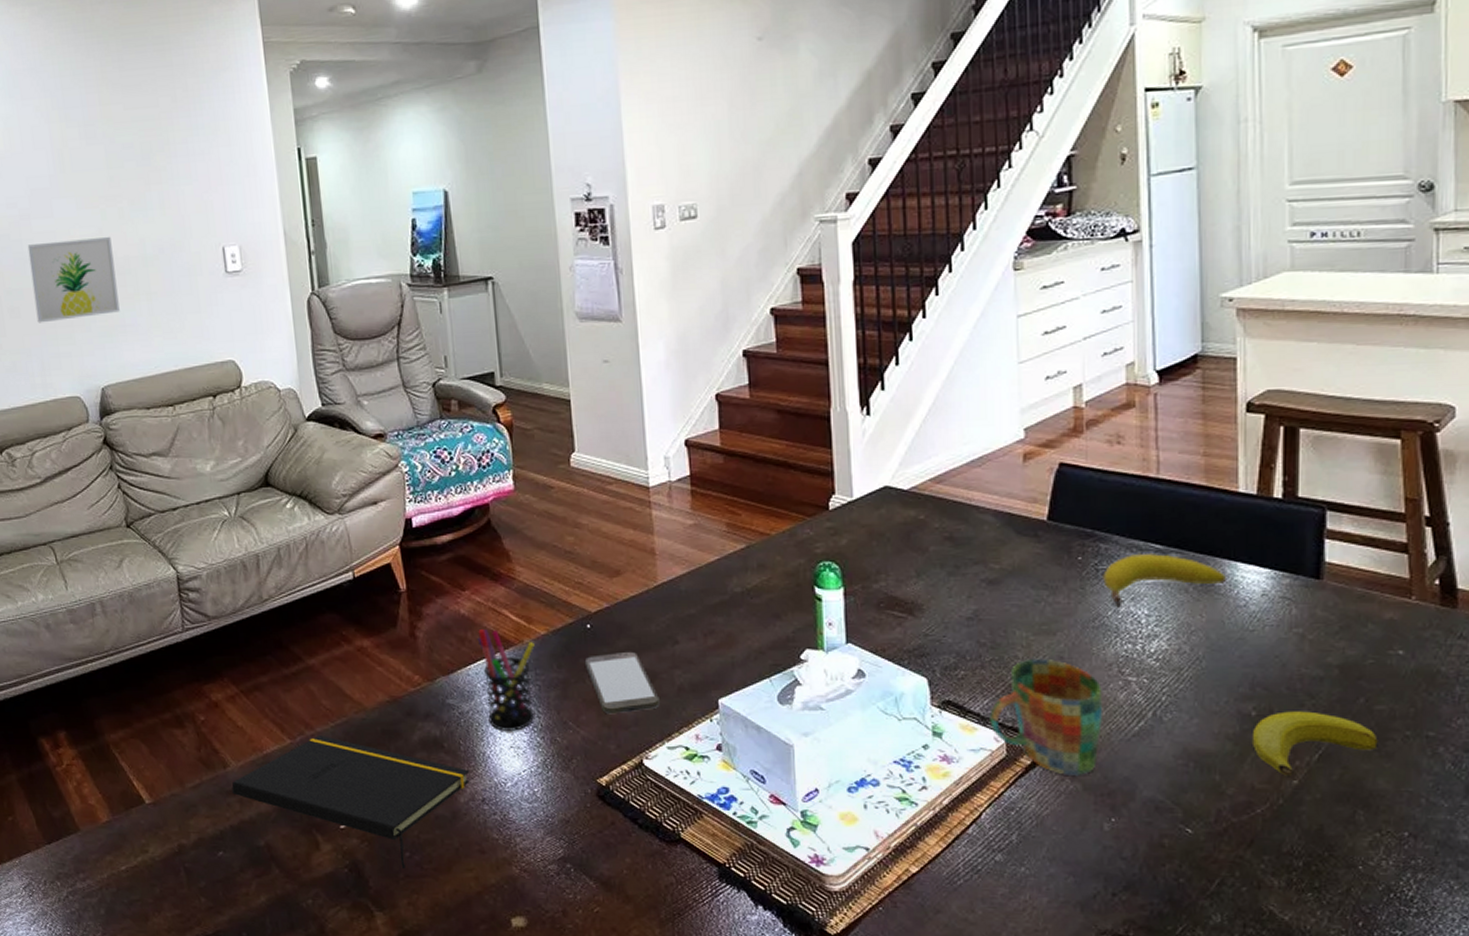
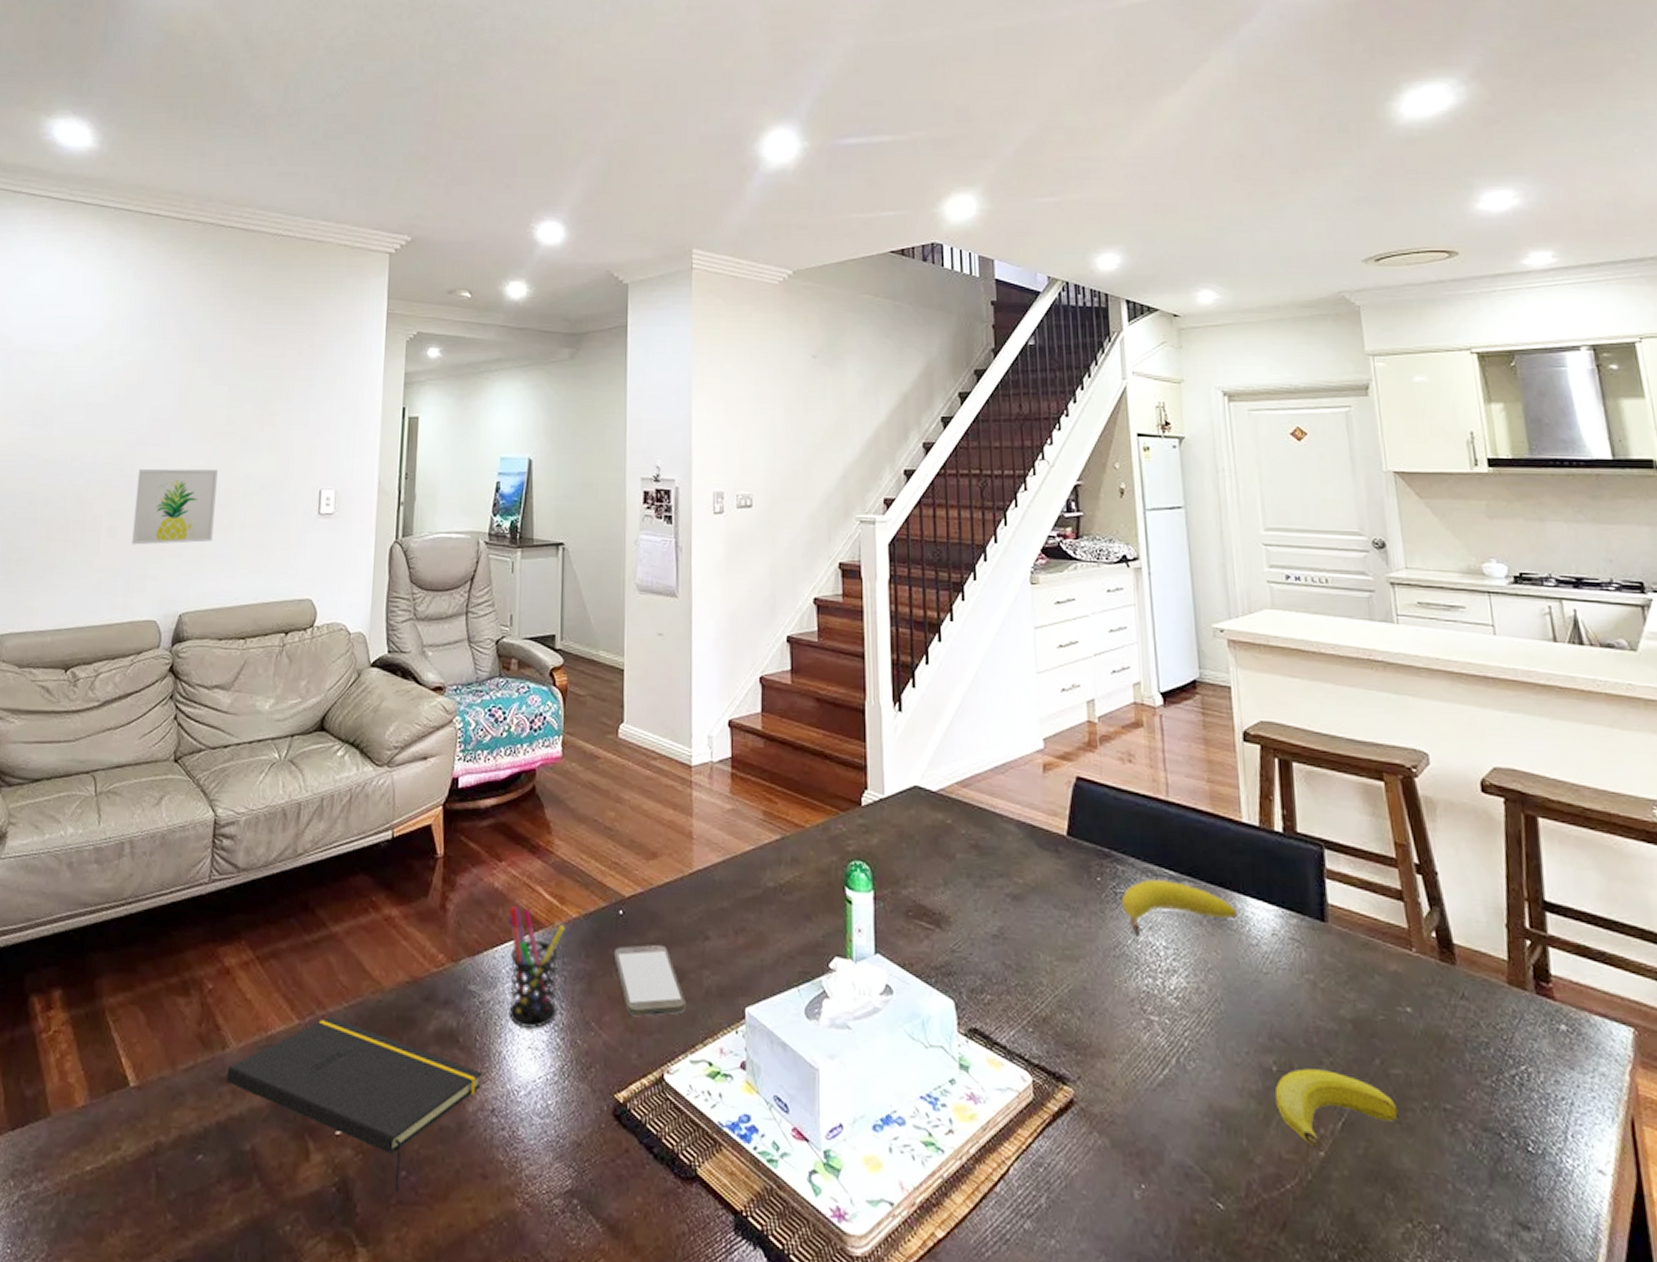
mug: present [990,658,1103,775] -> none [1016,986,1127,1129]

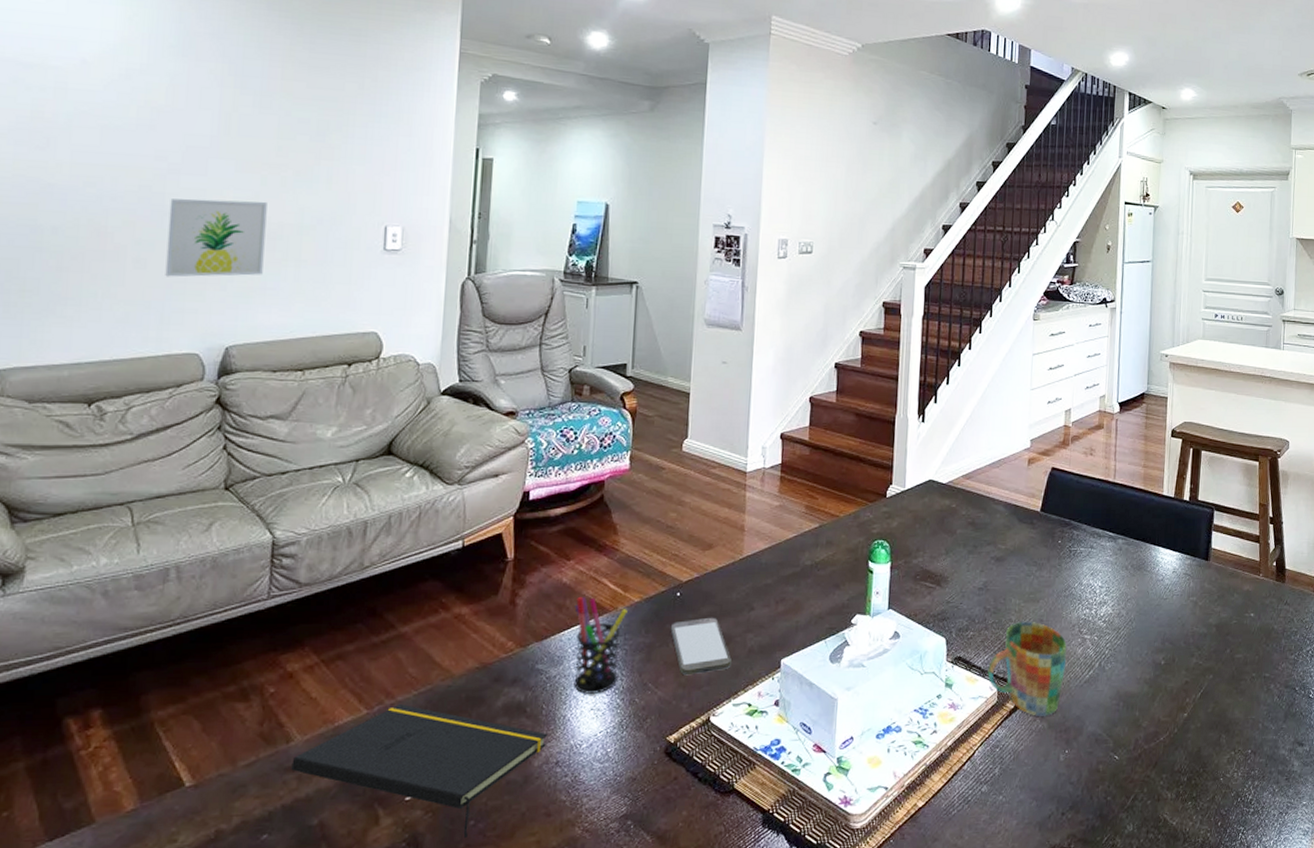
mug: none [1016,986,1127,1129] -> present [987,621,1067,716]
fruit: present [1121,879,1239,935] -> none [1073,538,1153,580]
banana: present [1274,1068,1399,1146] -> none [1160,660,1236,710]

